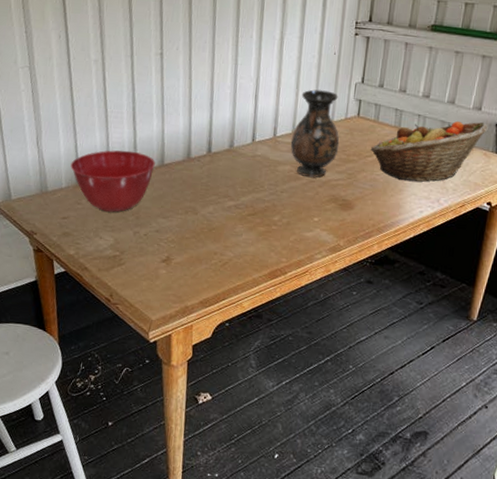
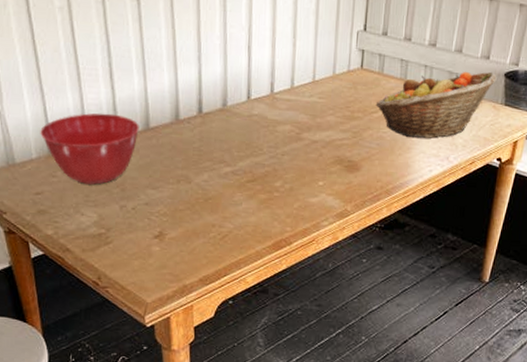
vase: present [290,89,340,178] -> none [290,39,343,137]

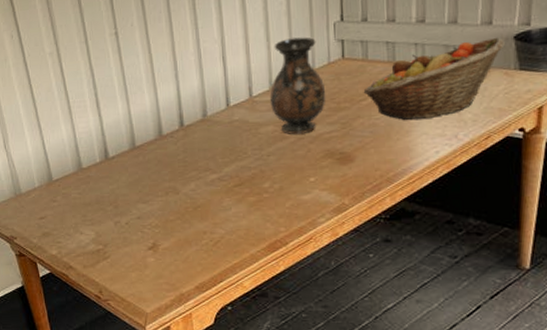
mixing bowl: present [40,113,139,185] -> none [40,138,126,205]
vase: none [290,39,343,137] -> present [269,37,326,134]

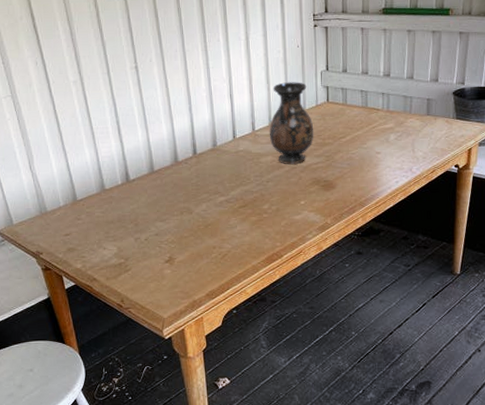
fruit basket: present [363,37,505,120] -> none [343,92,447,155]

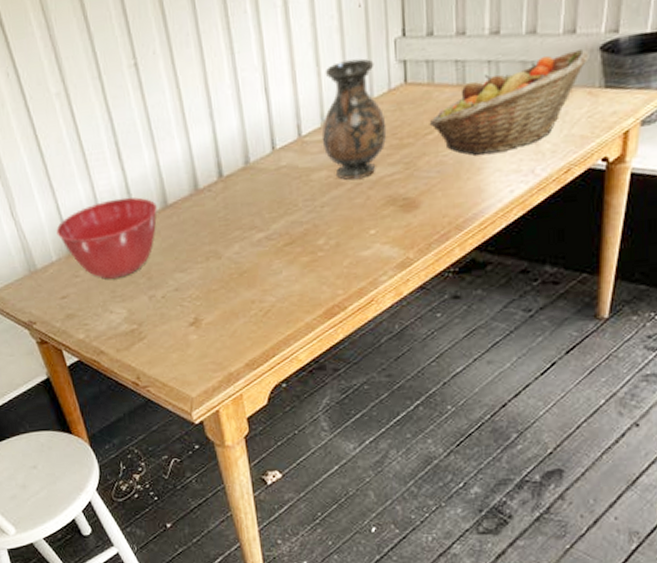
mixing bowl: none [65,162,146,223] -> present [56,197,157,279]
fruit basket: none [343,92,447,155] -> present [429,48,589,155]

